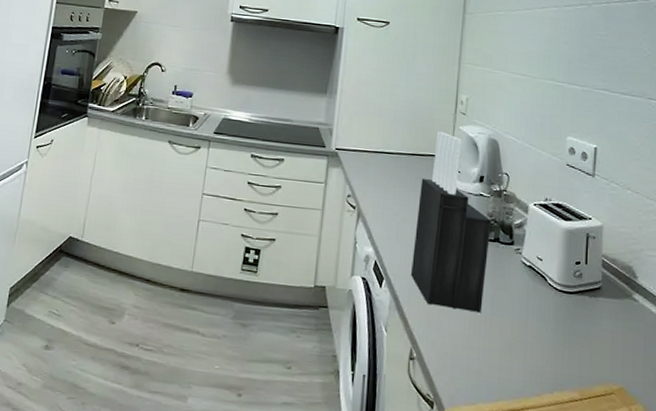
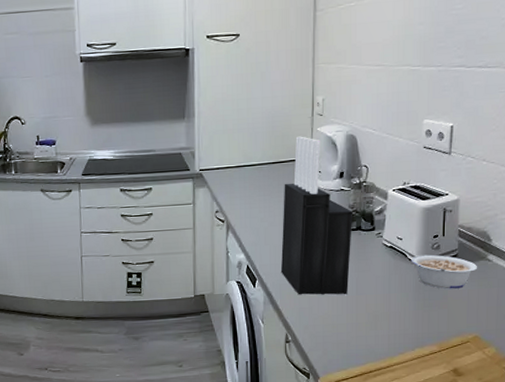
legume: none [551,281,622,328] -> present [411,254,477,289]

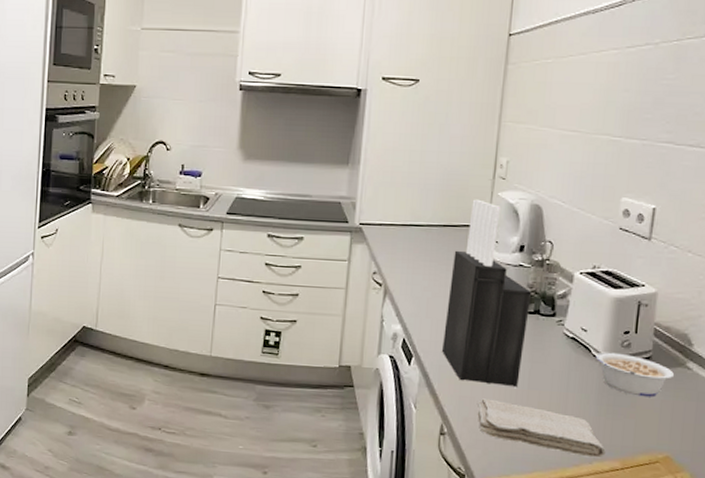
washcloth: none [314,307,425,346] -> present [476,398,606,458]

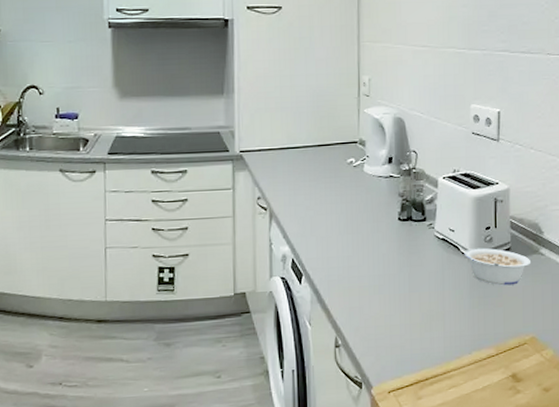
knife block: present [441,199,532,388] -> none [328,117,404,293]
washcloth: present [476,398,606,458] -> none [365,306,482,349]

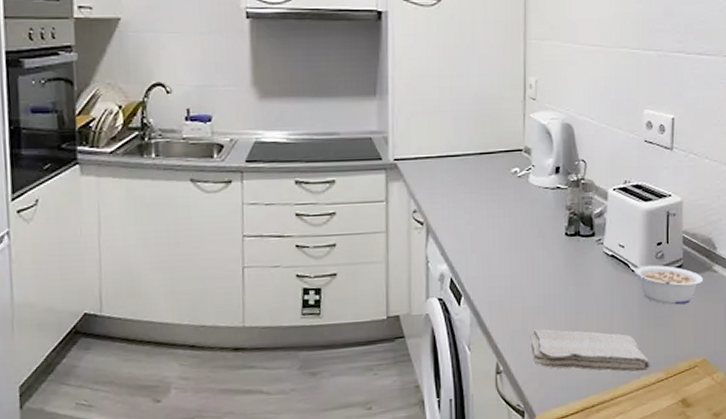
washcloth: none [365,306,482,349] -> present [529,329,651,373]

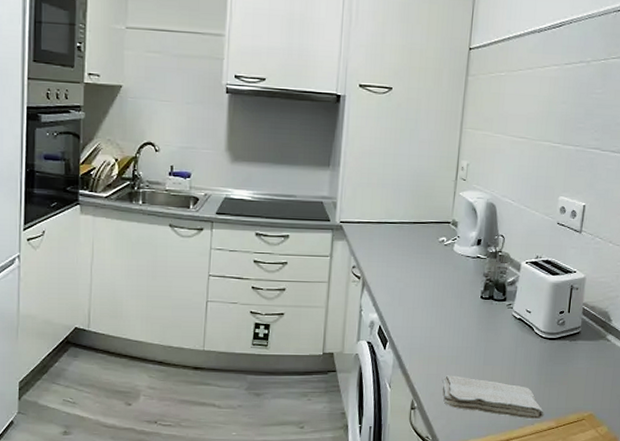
legume: present [634,265,703,305] -> none [537,330,597,366]

